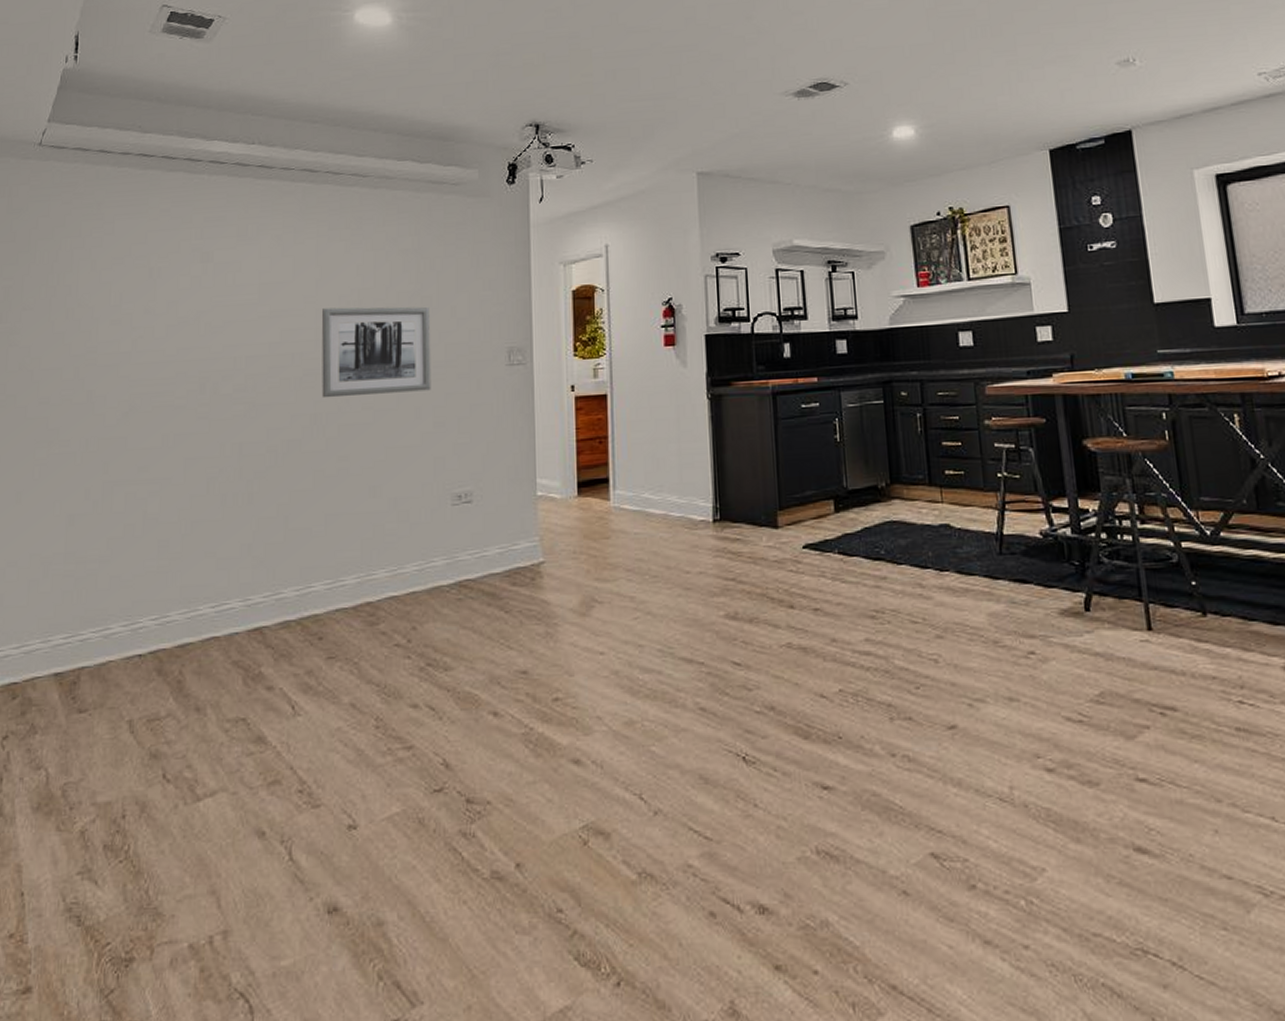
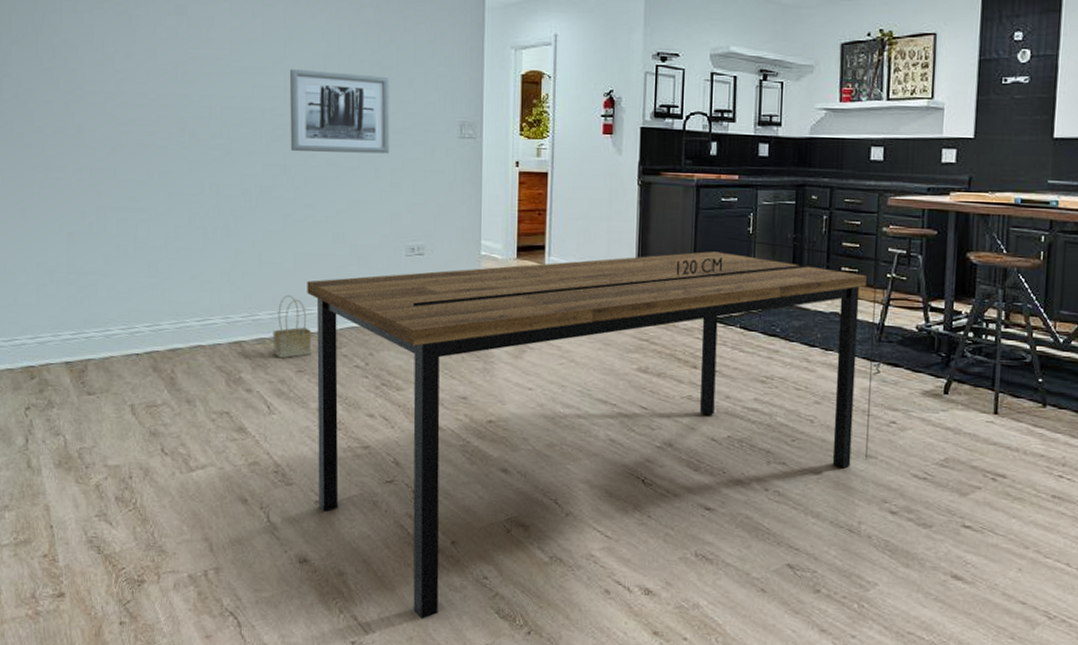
basket: none [299,564,345,644] -> present [273,294,312,359]
dining table: none [339,437,1009,978] -> present [307,233,882,619]

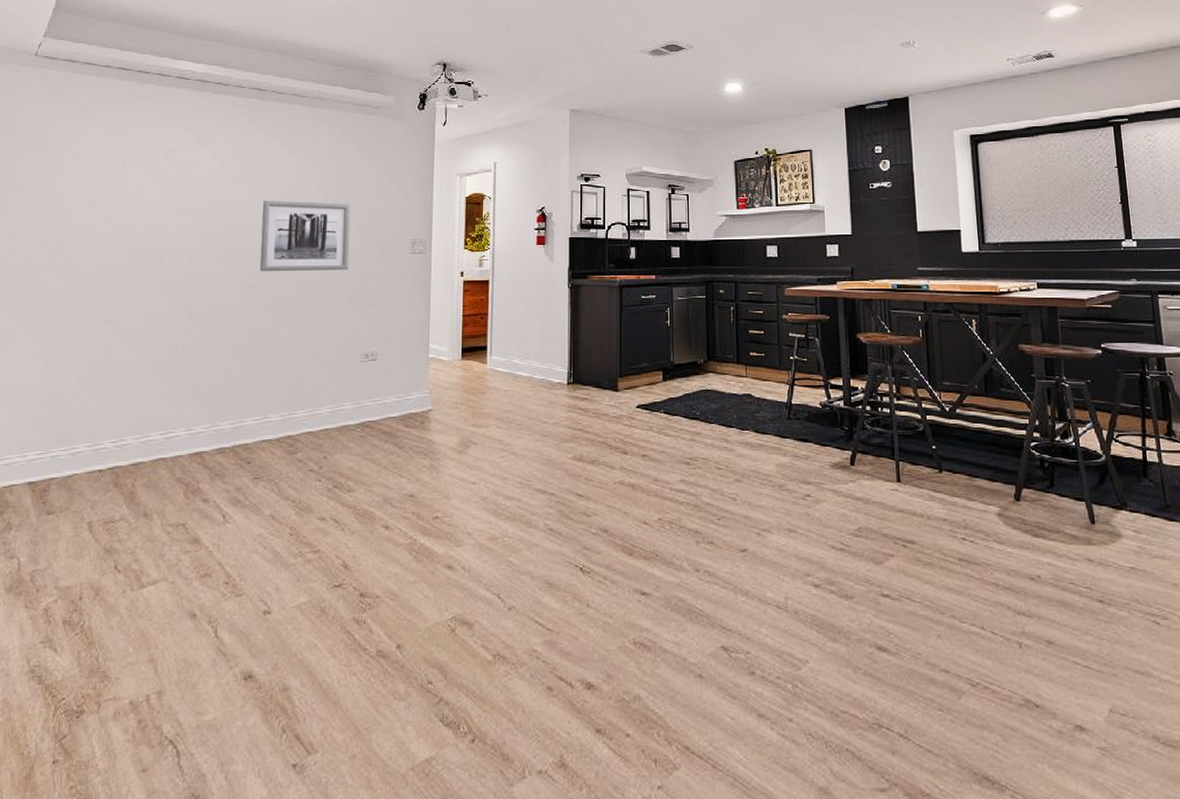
basket: present [273,294,312,359] -> none [232,404,270,467]
dining table: present [307,233,882,619] -> none [267,324,792,733]

